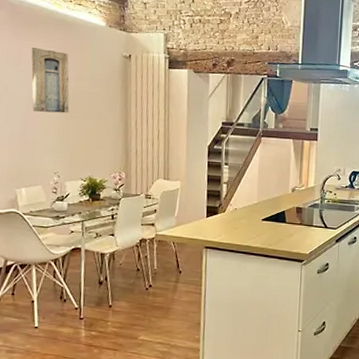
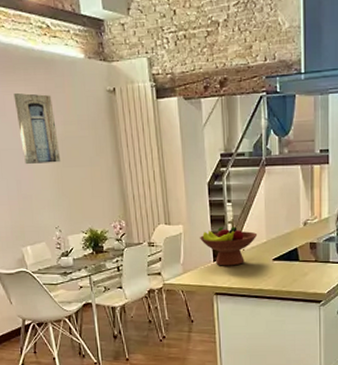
fruit bowl: none [196,186,250,223] -> present [200,226,258,266]

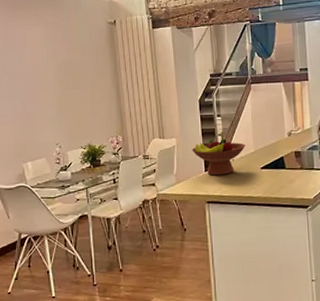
wall art: present [13,92,61,165] -> none [24,26,64,88]

